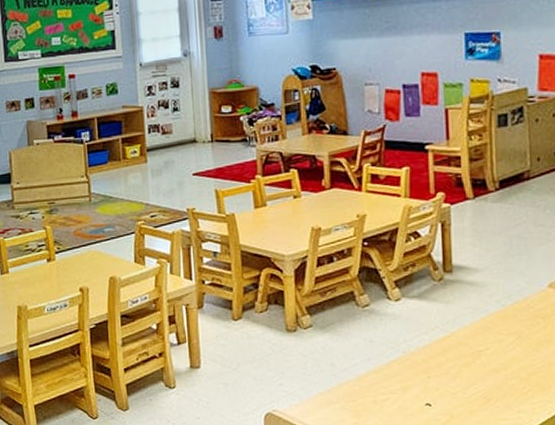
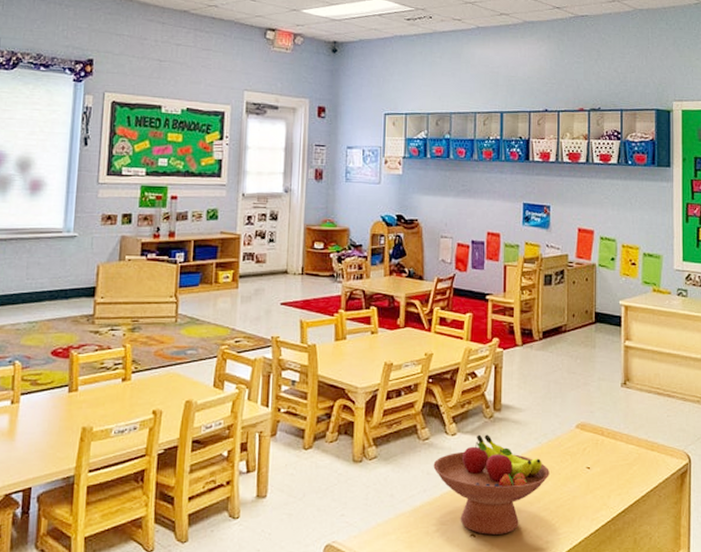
fruit bowl: none [376,298,517,404] -> present [433,434,549,535]

